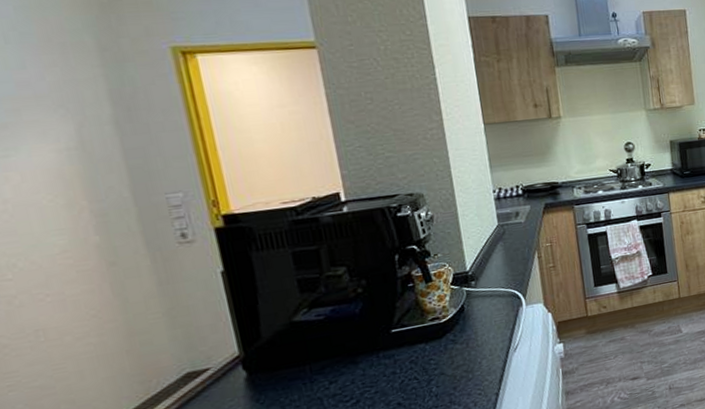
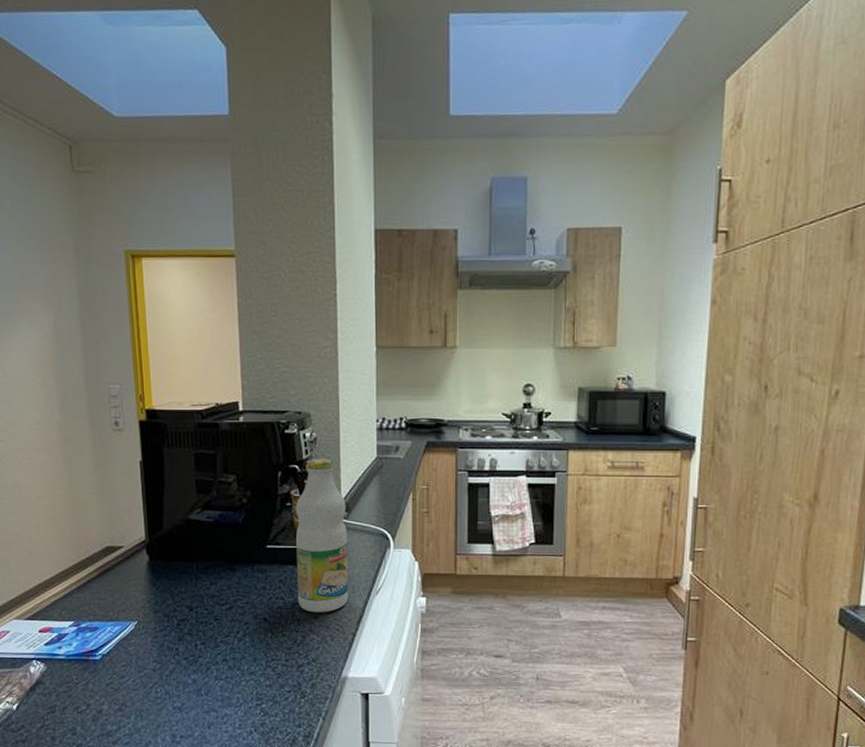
bottle: none [418,234,487,385] -> present [295,458,348,613]

